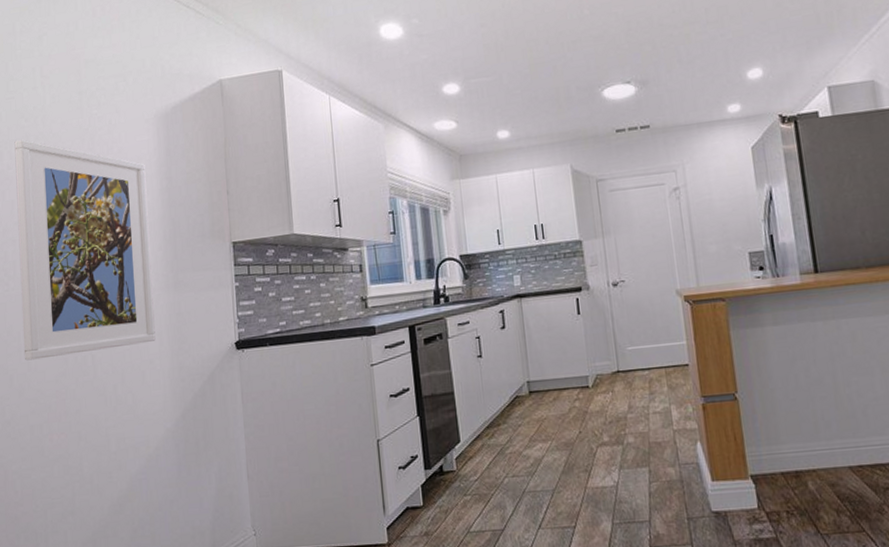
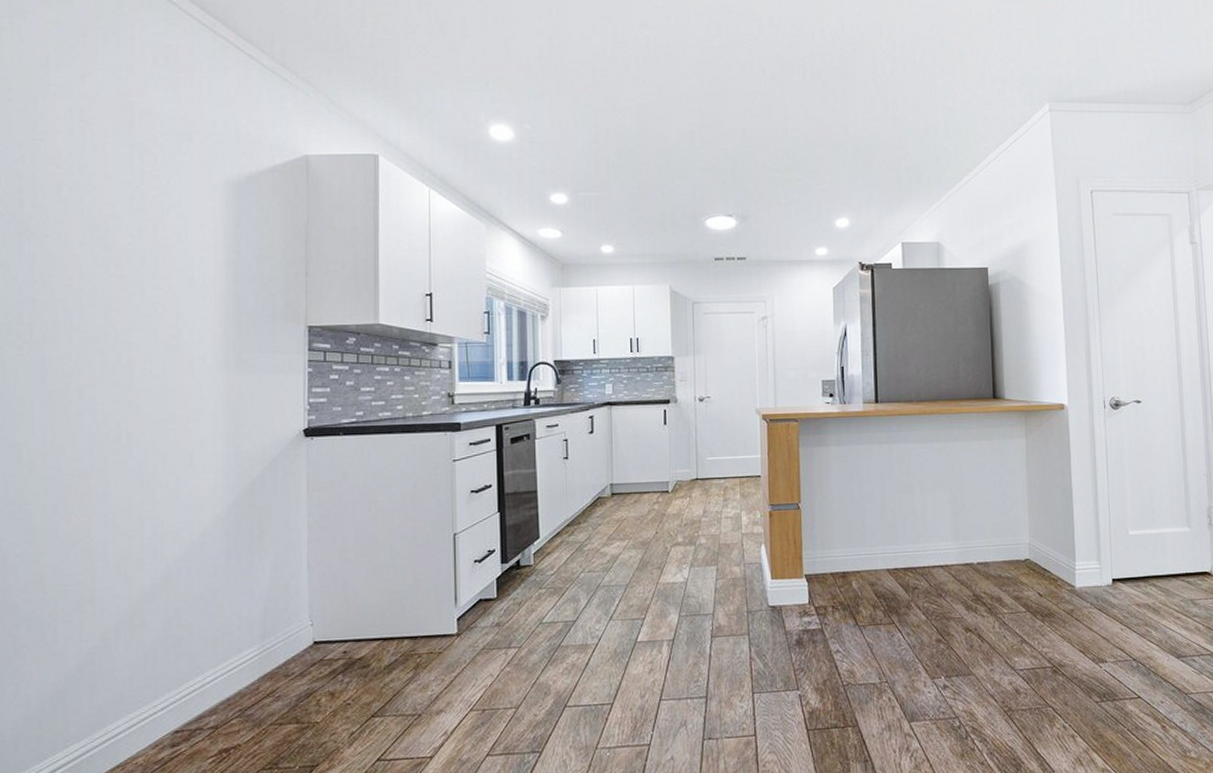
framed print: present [14,139,156,361] -> none [38,188,209,434]

